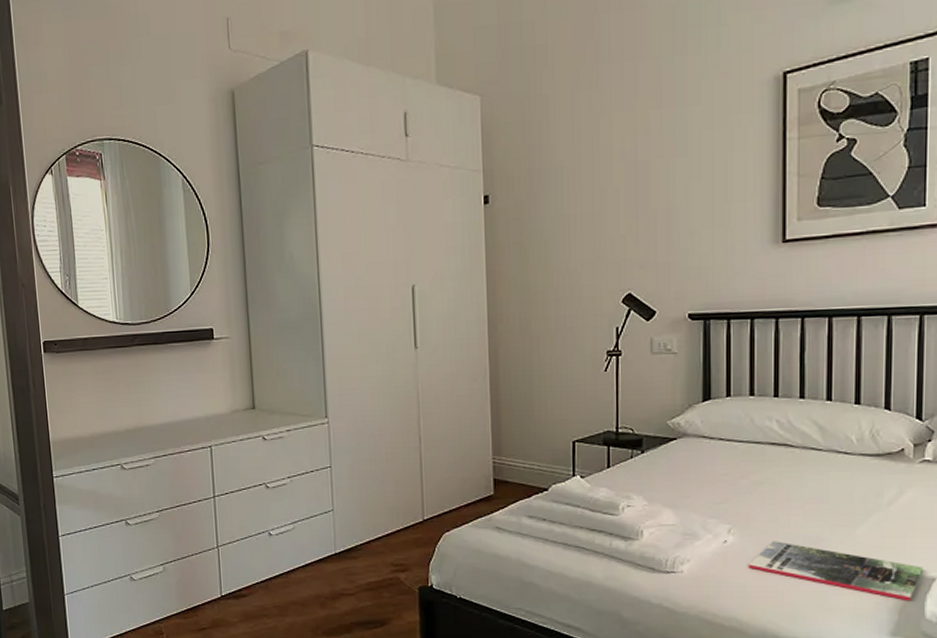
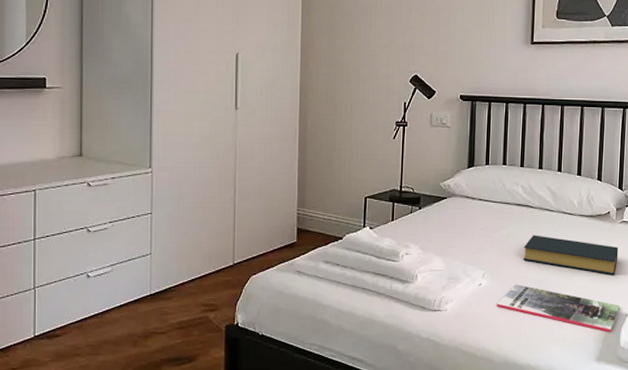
hardback book: none [781,480,919,529] -> present [522,235,619,275]

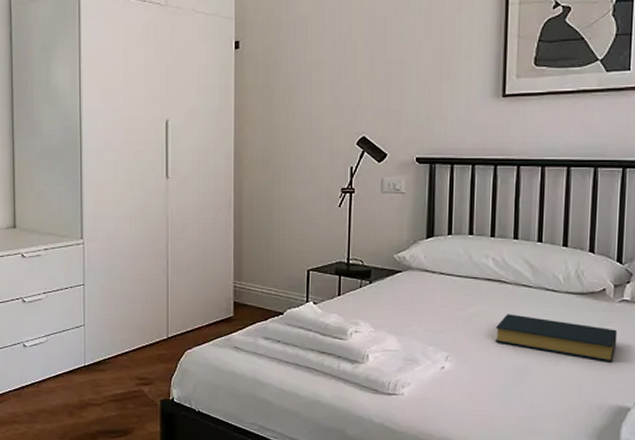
magazine: present [496,284,620,333] -> none [463,369,620,429]

